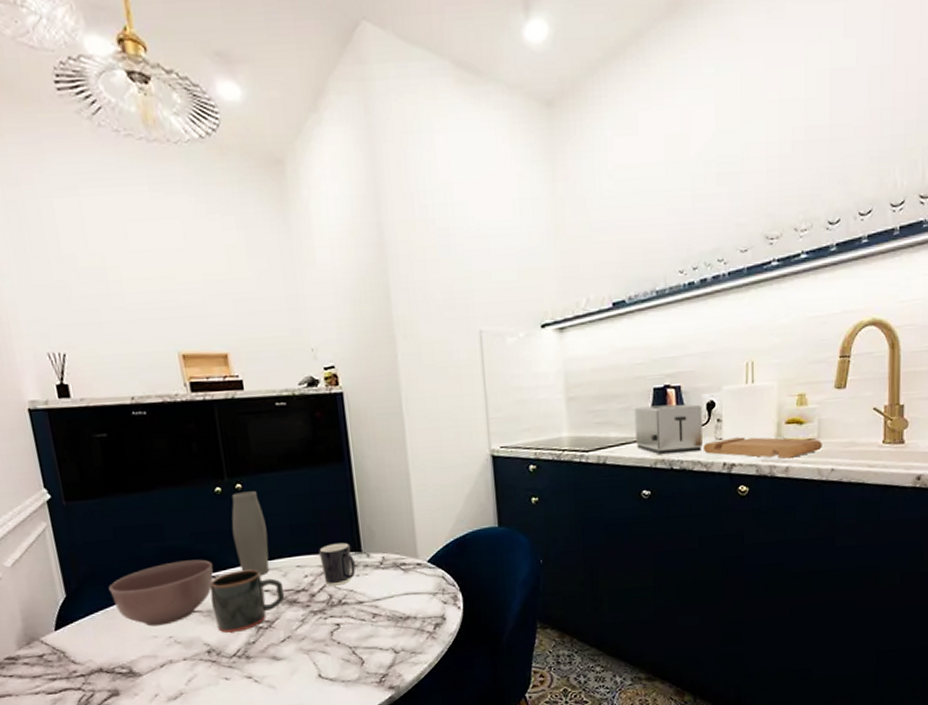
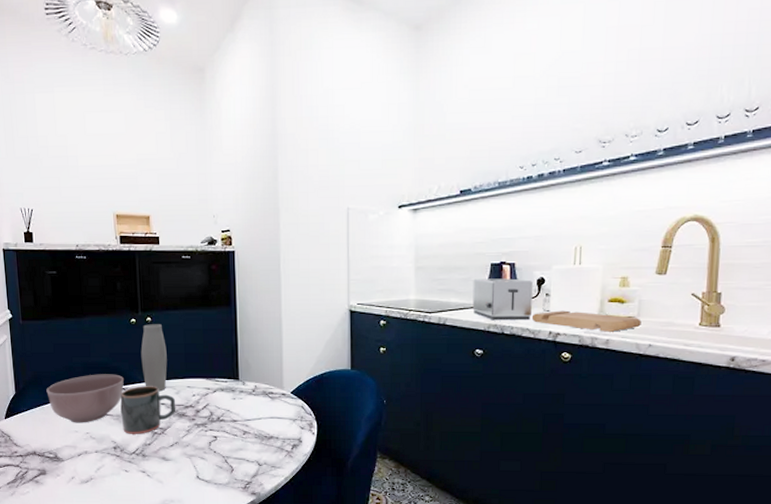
mug: present [319,542,356,586] -> none [206,371,233,405]

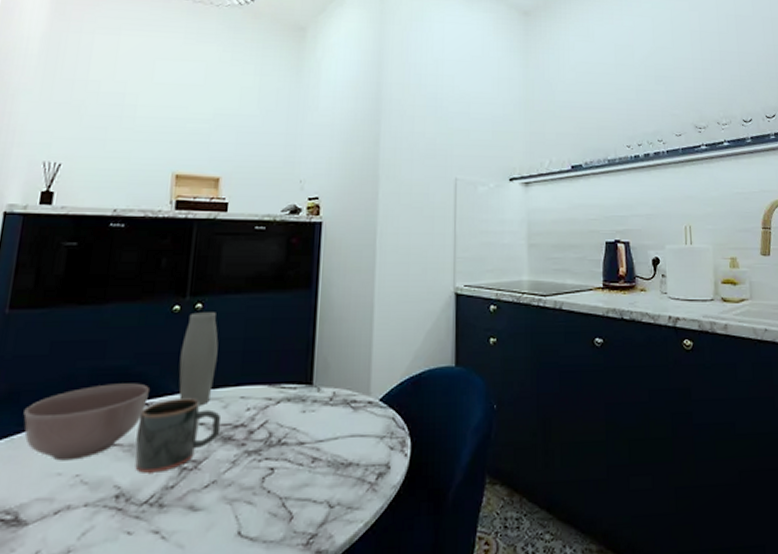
toaster: present [472,278,533,321] -> none [589,258,650,305]
cutting board: present [531,310,642,332] -> none [650,292,755,316]

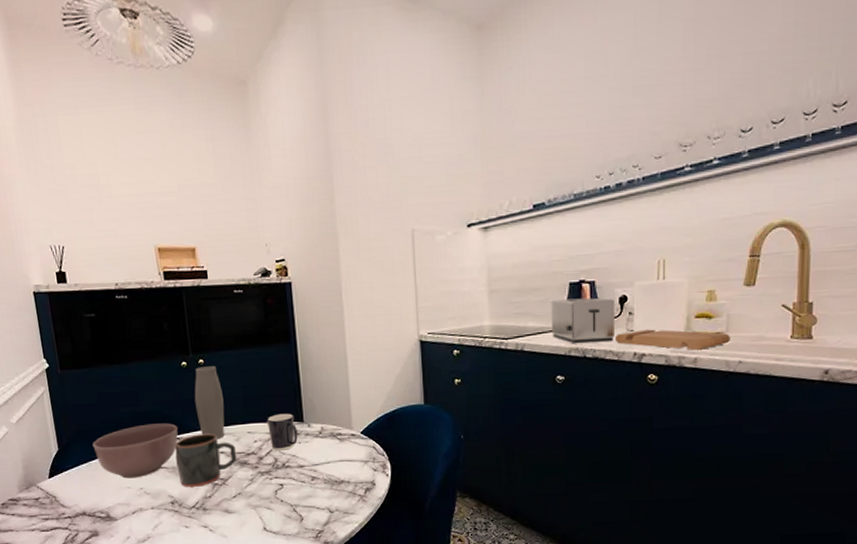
mug: none [267,373,303,422] -> present [267,413,298,451]
toaster: none [589,258,650,305] -> present [551,297,615,344]
cutting board: none [650,292,755,316] -> present [614,329,730,350]

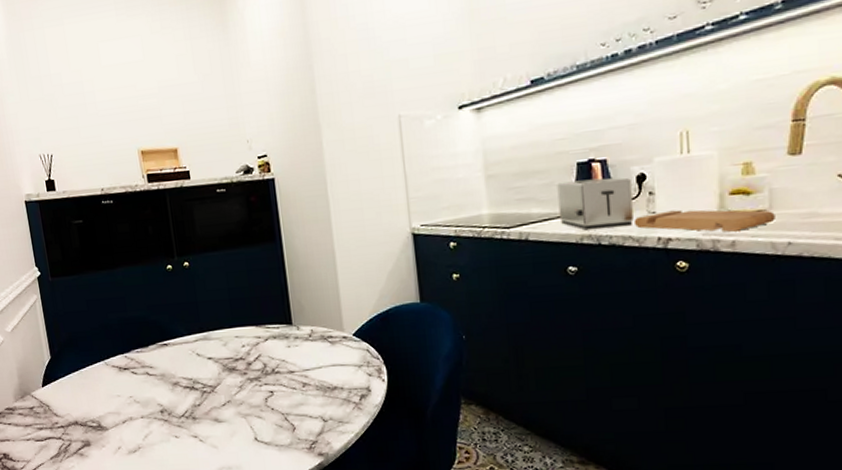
bowl: present [92,423,179,479] -> none [83,328,166,387]
mug: present [175,433,237,487] -> none [163,338,226,395]
vase: present [194,366,225,440] -> none [180,268,212,345]
mug: present [267,413,298,451] -> none [254,315,287,356]

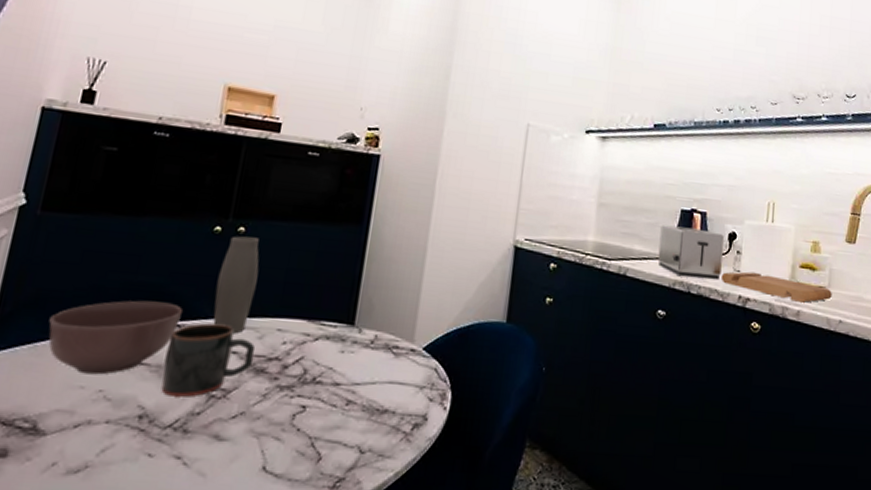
bowl: none [83,328,166,387] -> present [48,300,184,375]
mug: none [163,338,226,395] -> present [161,323,256,397]
vase: none [180,268,212,345] -> present [213,236,260,334]

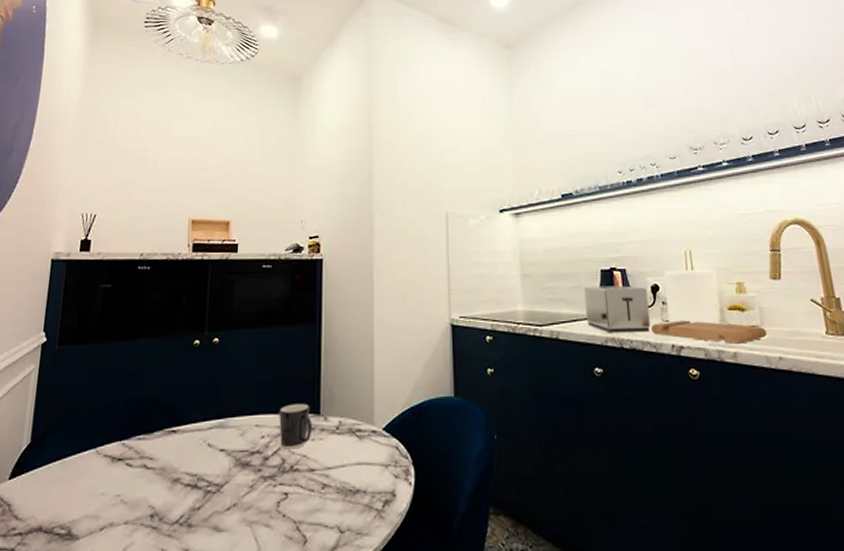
bowl: present [48,300,184,375] -> none [72,411,177,482]
mug: present [161,323,256,397] -> none [165,426,239,495]
vase: present [213,236,260,334] -> none [200,346,234,434]
mug: none [303,310,344,360] -> present [279,403,312,449]

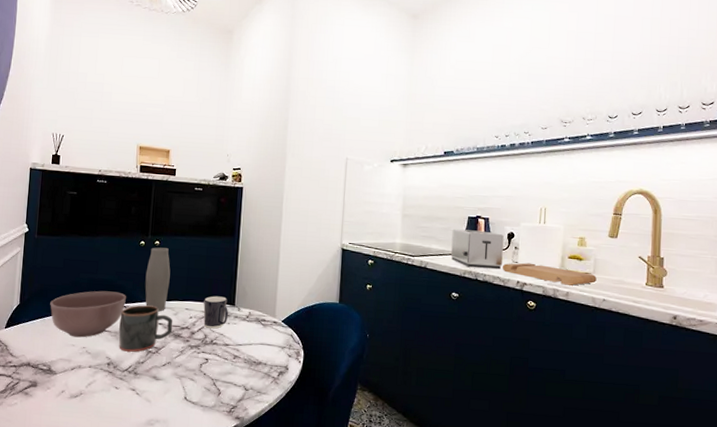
bowl: none [72,411,177,482] -> present [50,290,127,338]
mug: none [165,426,239,495] -> present [118,305,173,352]
vase: none [200,346,234,434] -> present [145,247,171,312]

